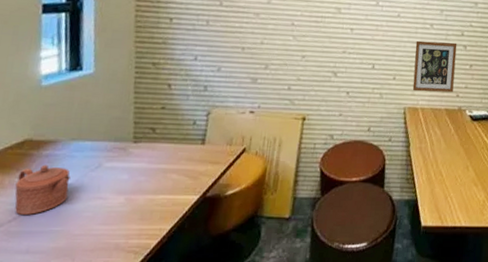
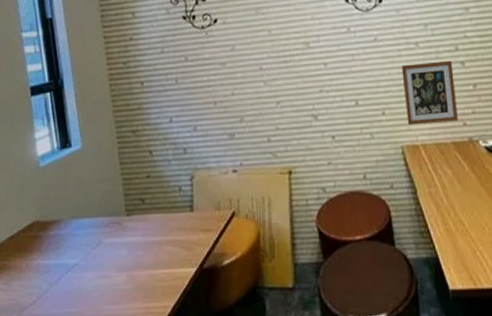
teapot: present [14,165,70,215] -> none [31,245,76,297]

